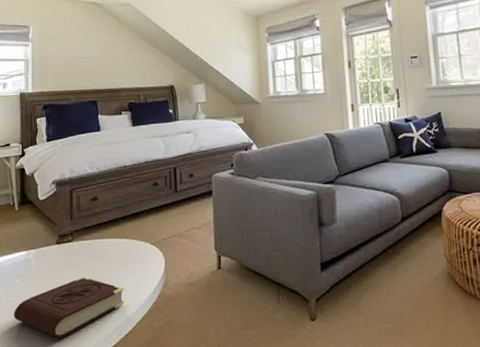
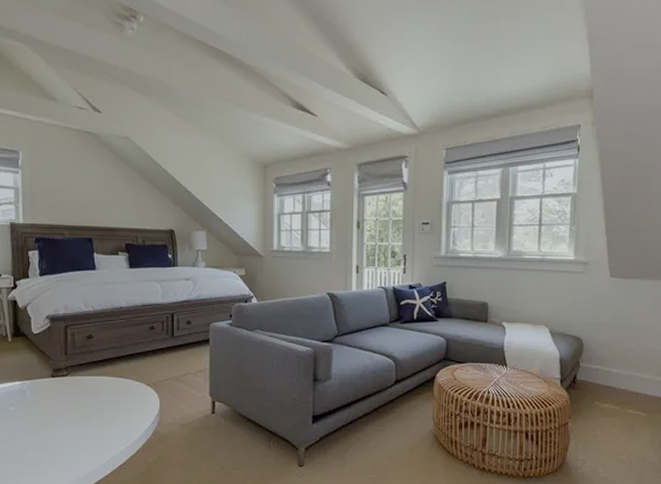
book: present [14,276,125,339] -> none [10,410,120,464]

